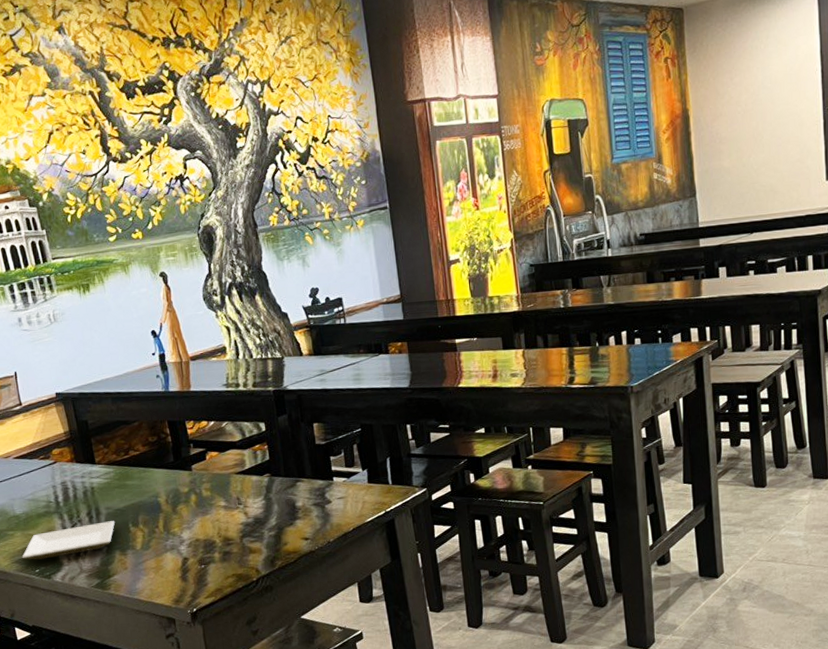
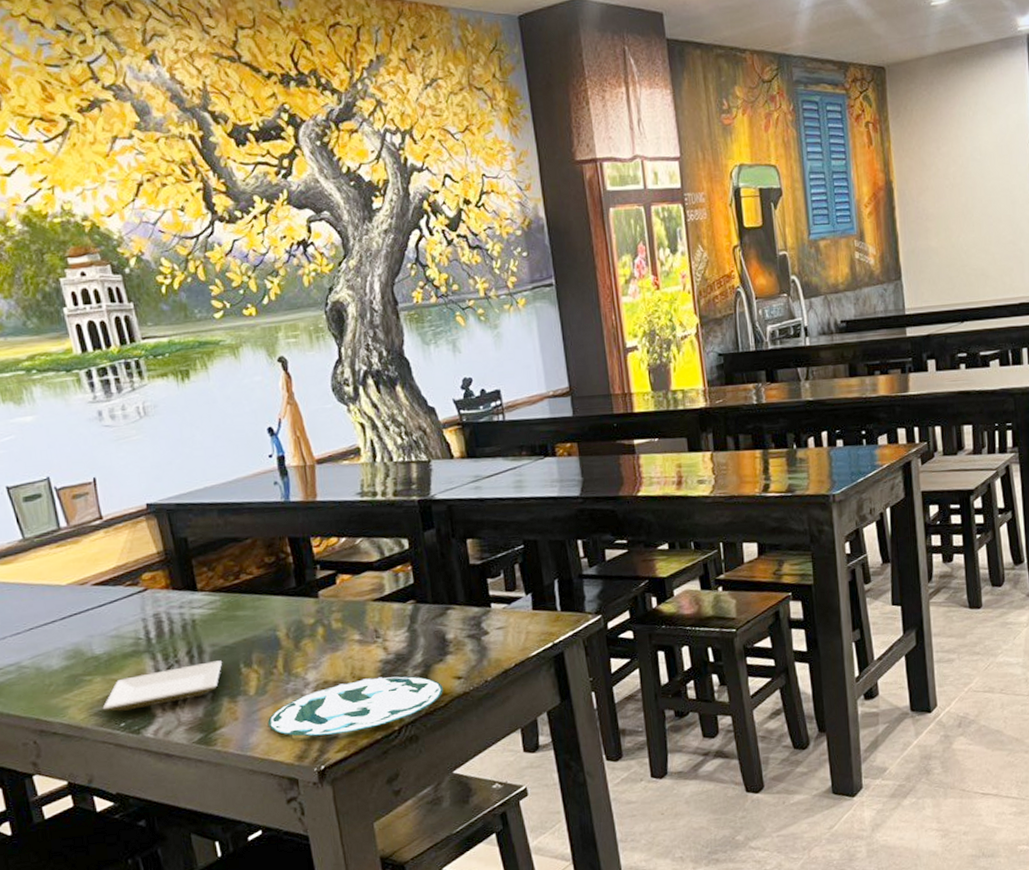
plate: none [151,536,293,584] -> present [268,676,443,737]

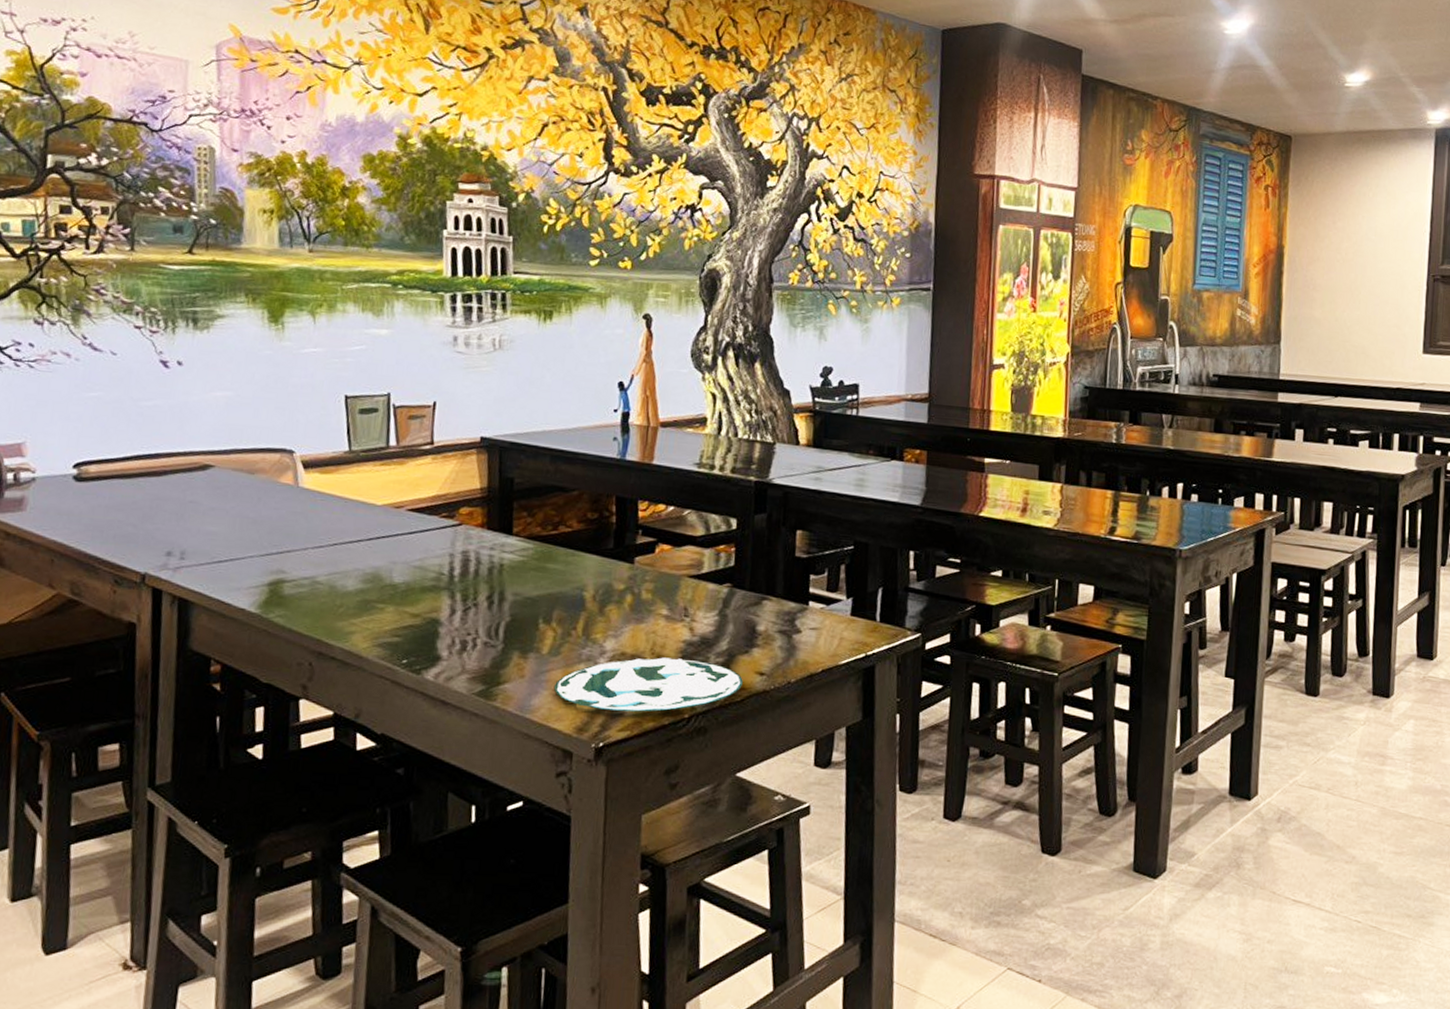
plate: present [102,660,223,711] -> none [388,610,522,648]

